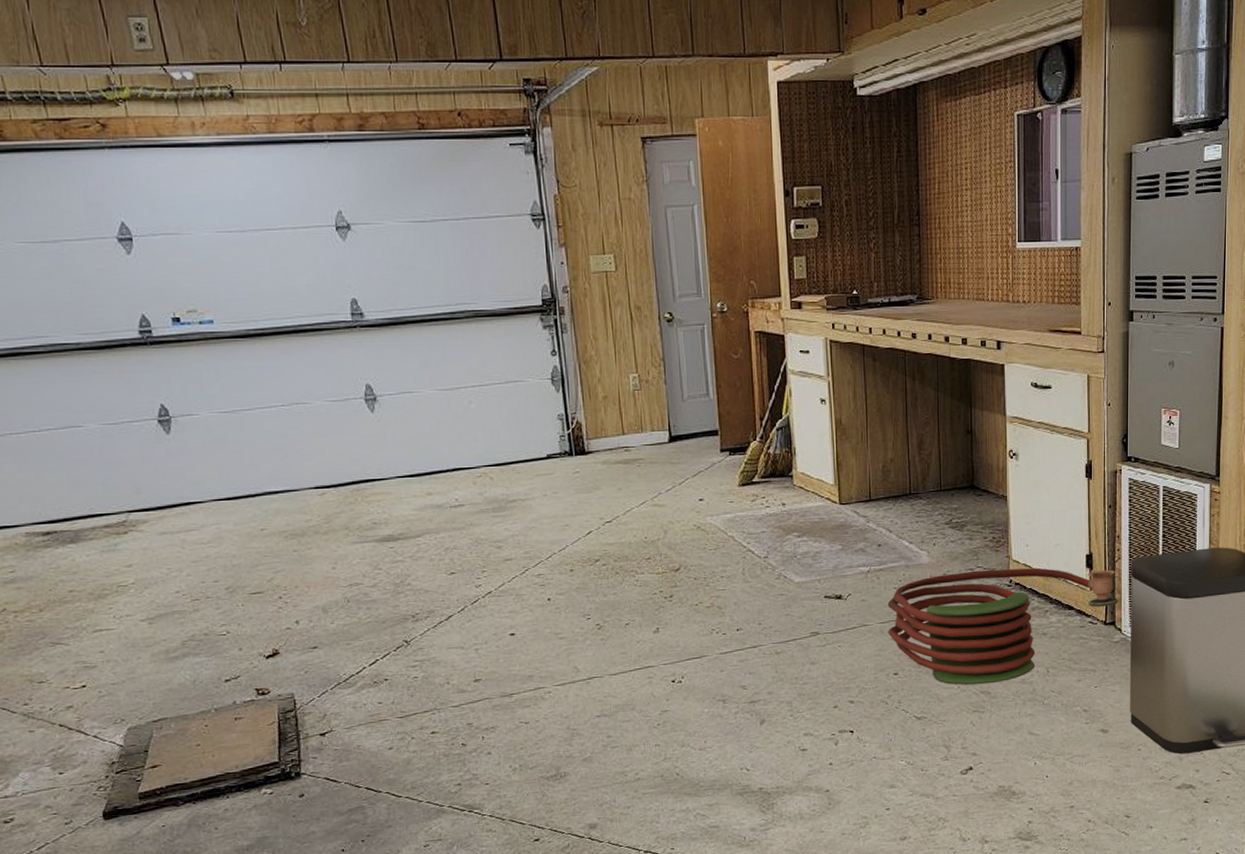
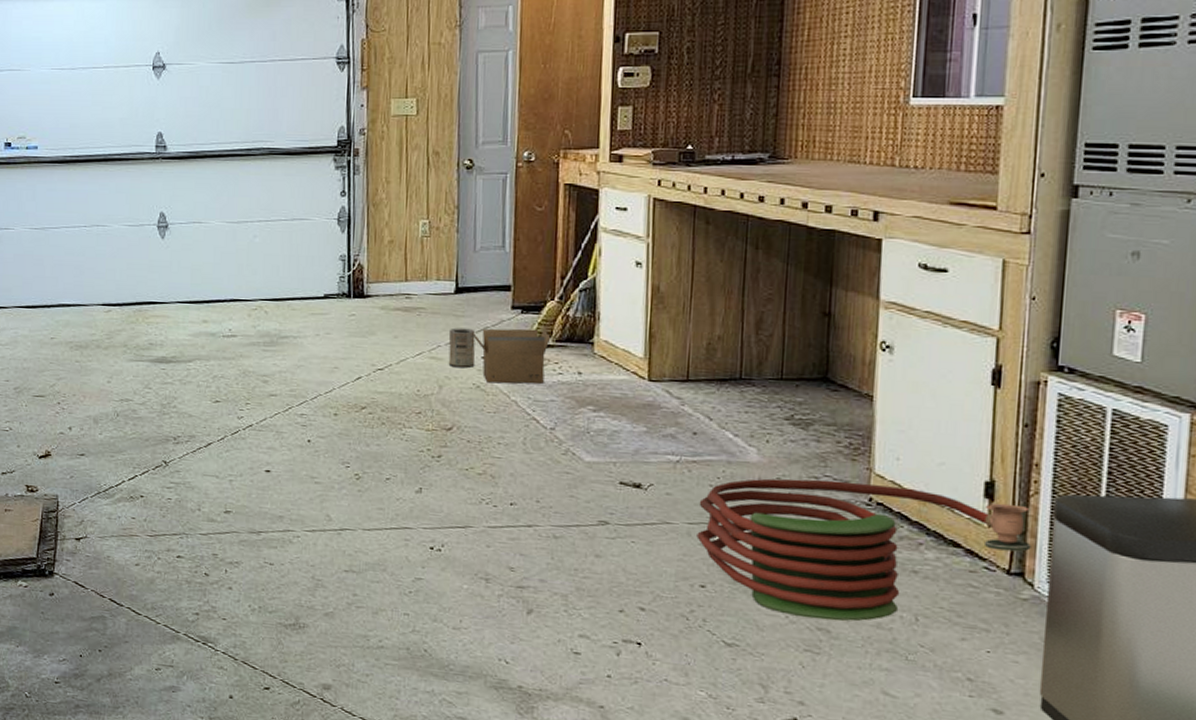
paint can: none [667,474,694,512] -> present [448,328,476,368]
cardboard box: none [687,468,757,523] -> present [471,328,551,384]

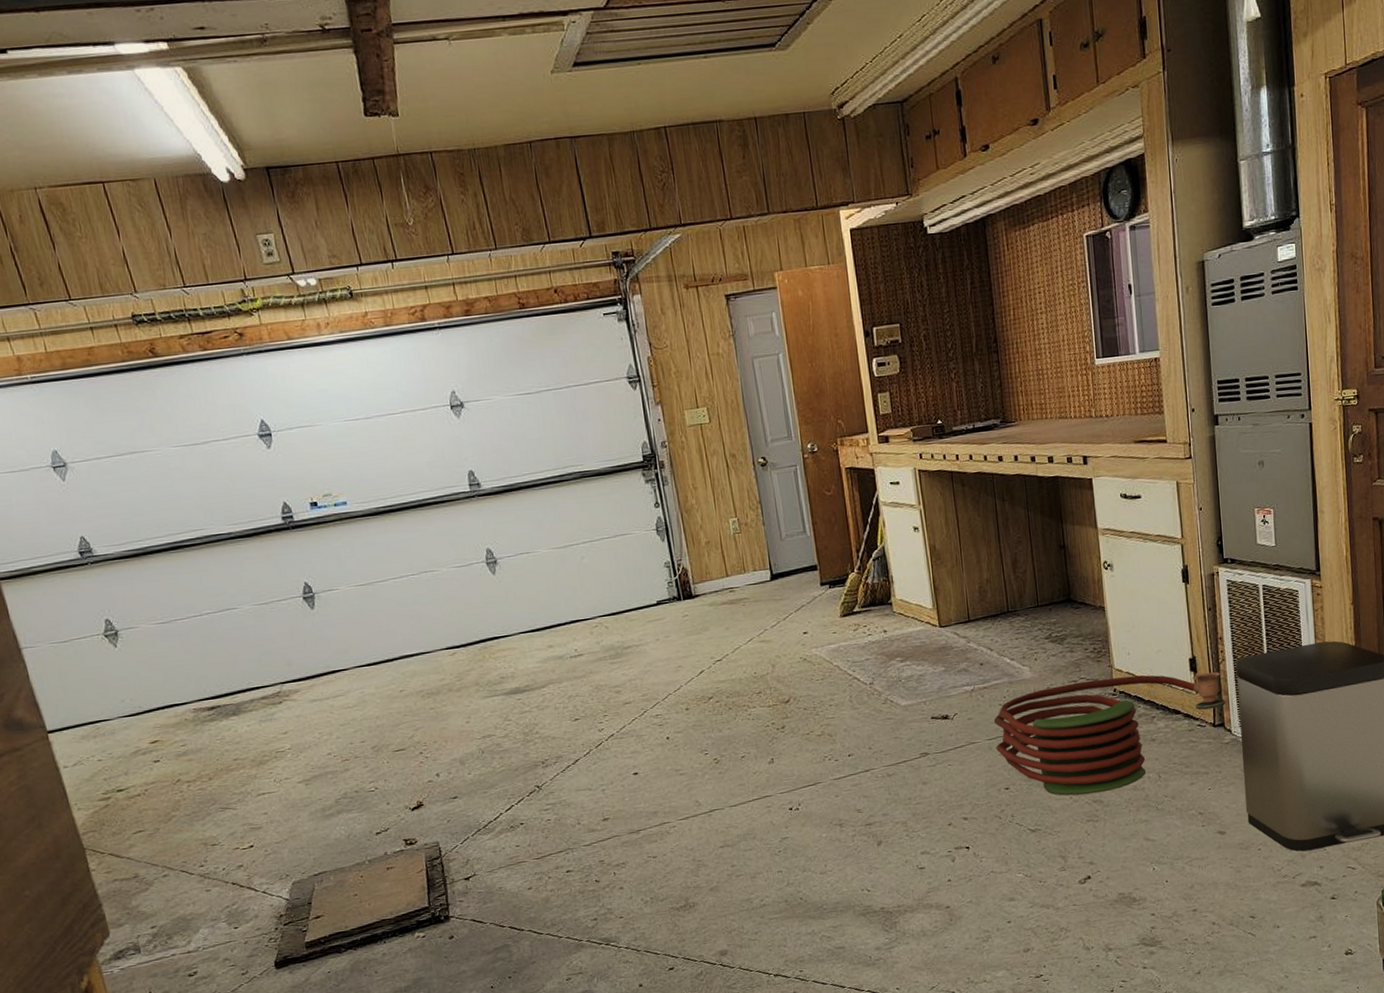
paint can: present [448,328,476,368] -> none [771,609,799,647]
cardboard box: present [471,328,551,384] -> none [791,599,858,655]

